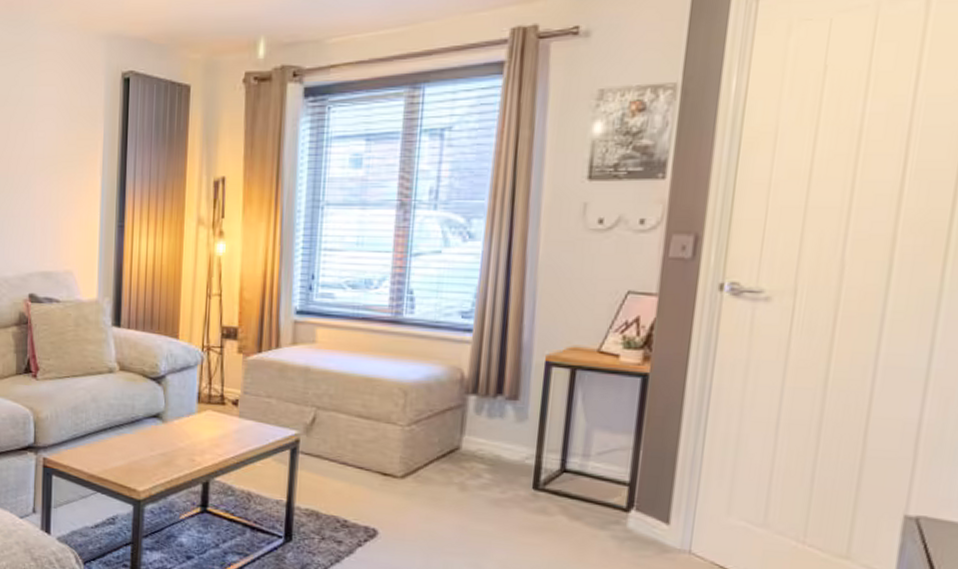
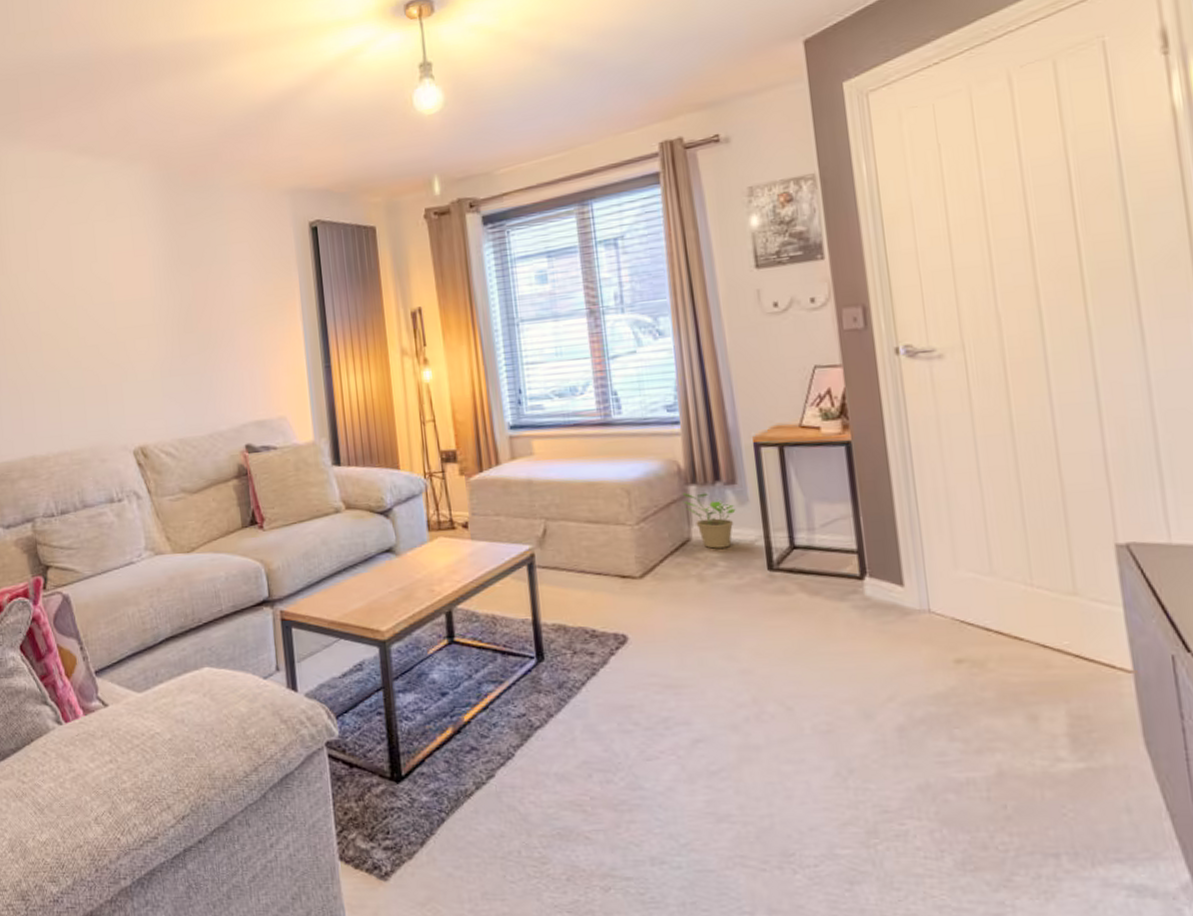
potted plant: none [459,401,513,461] -> present [682,493,736,549]

